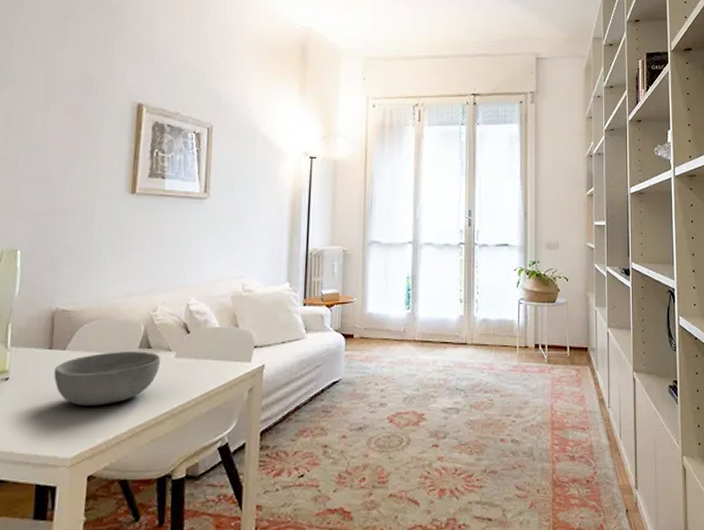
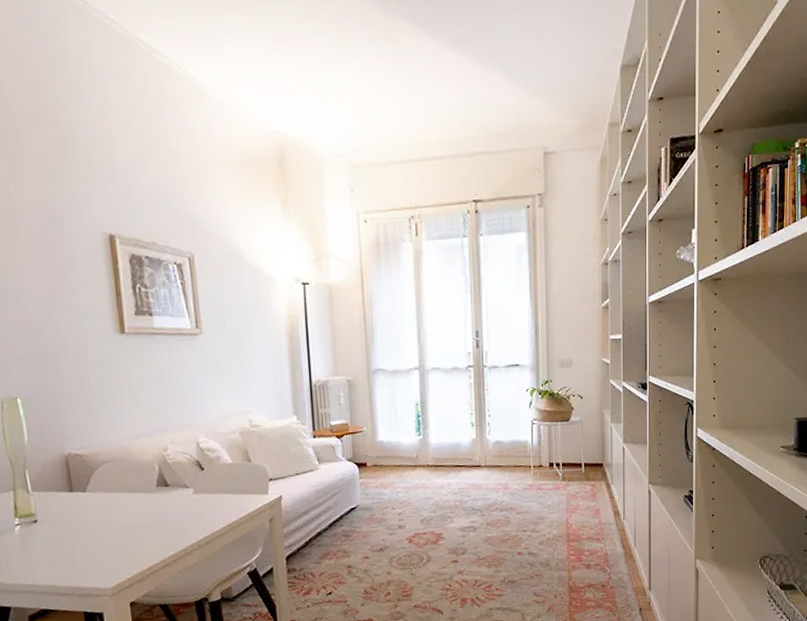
bowl: present [54,351,161,406] -> none [79,489,181,542]

